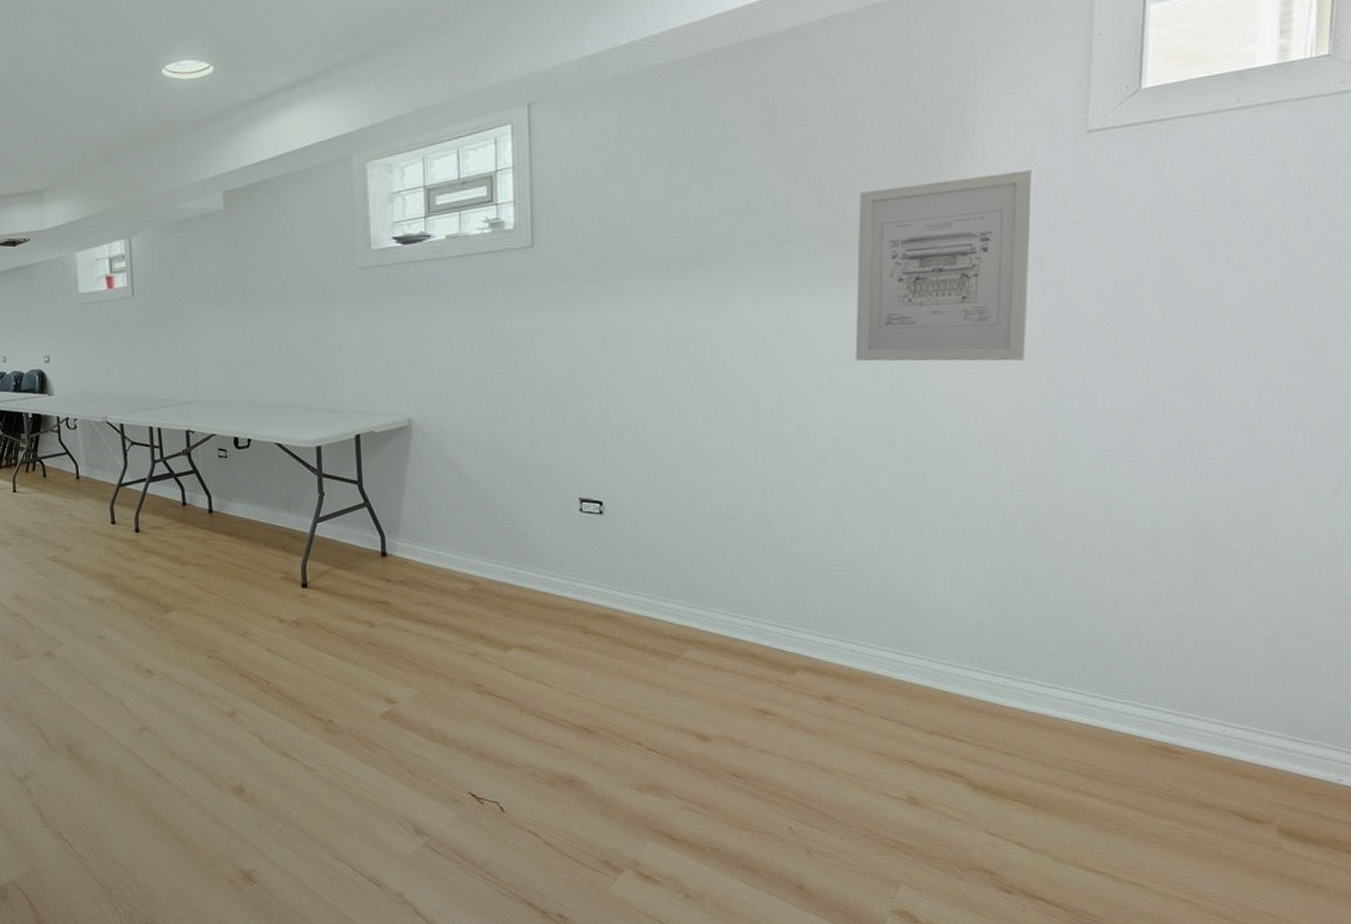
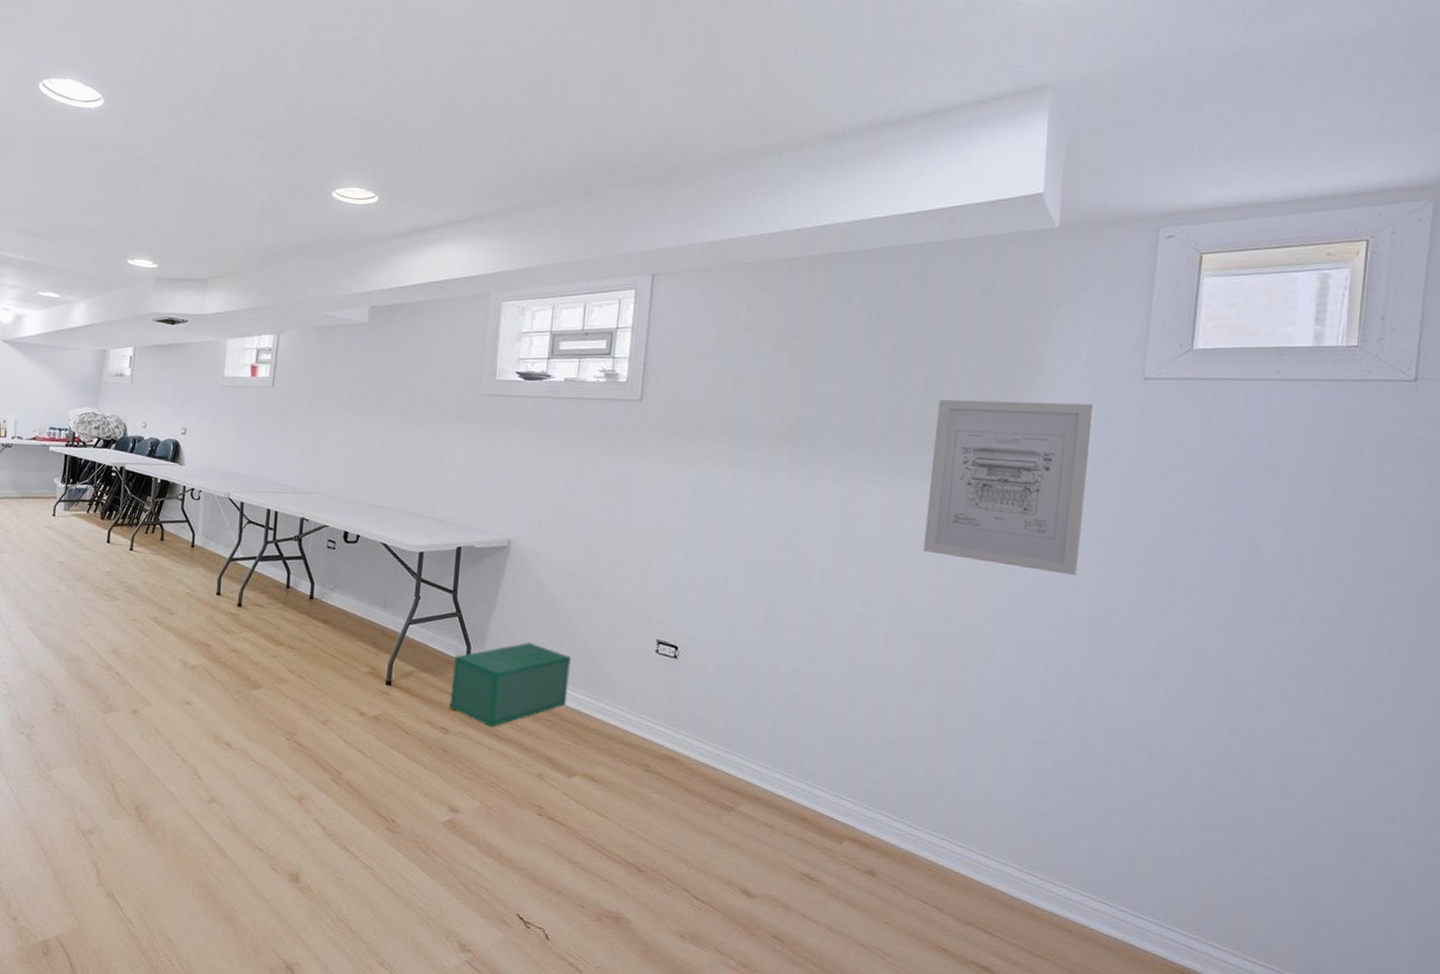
storage bin: none [370,521,493,614] -> present [449,642,572,728]

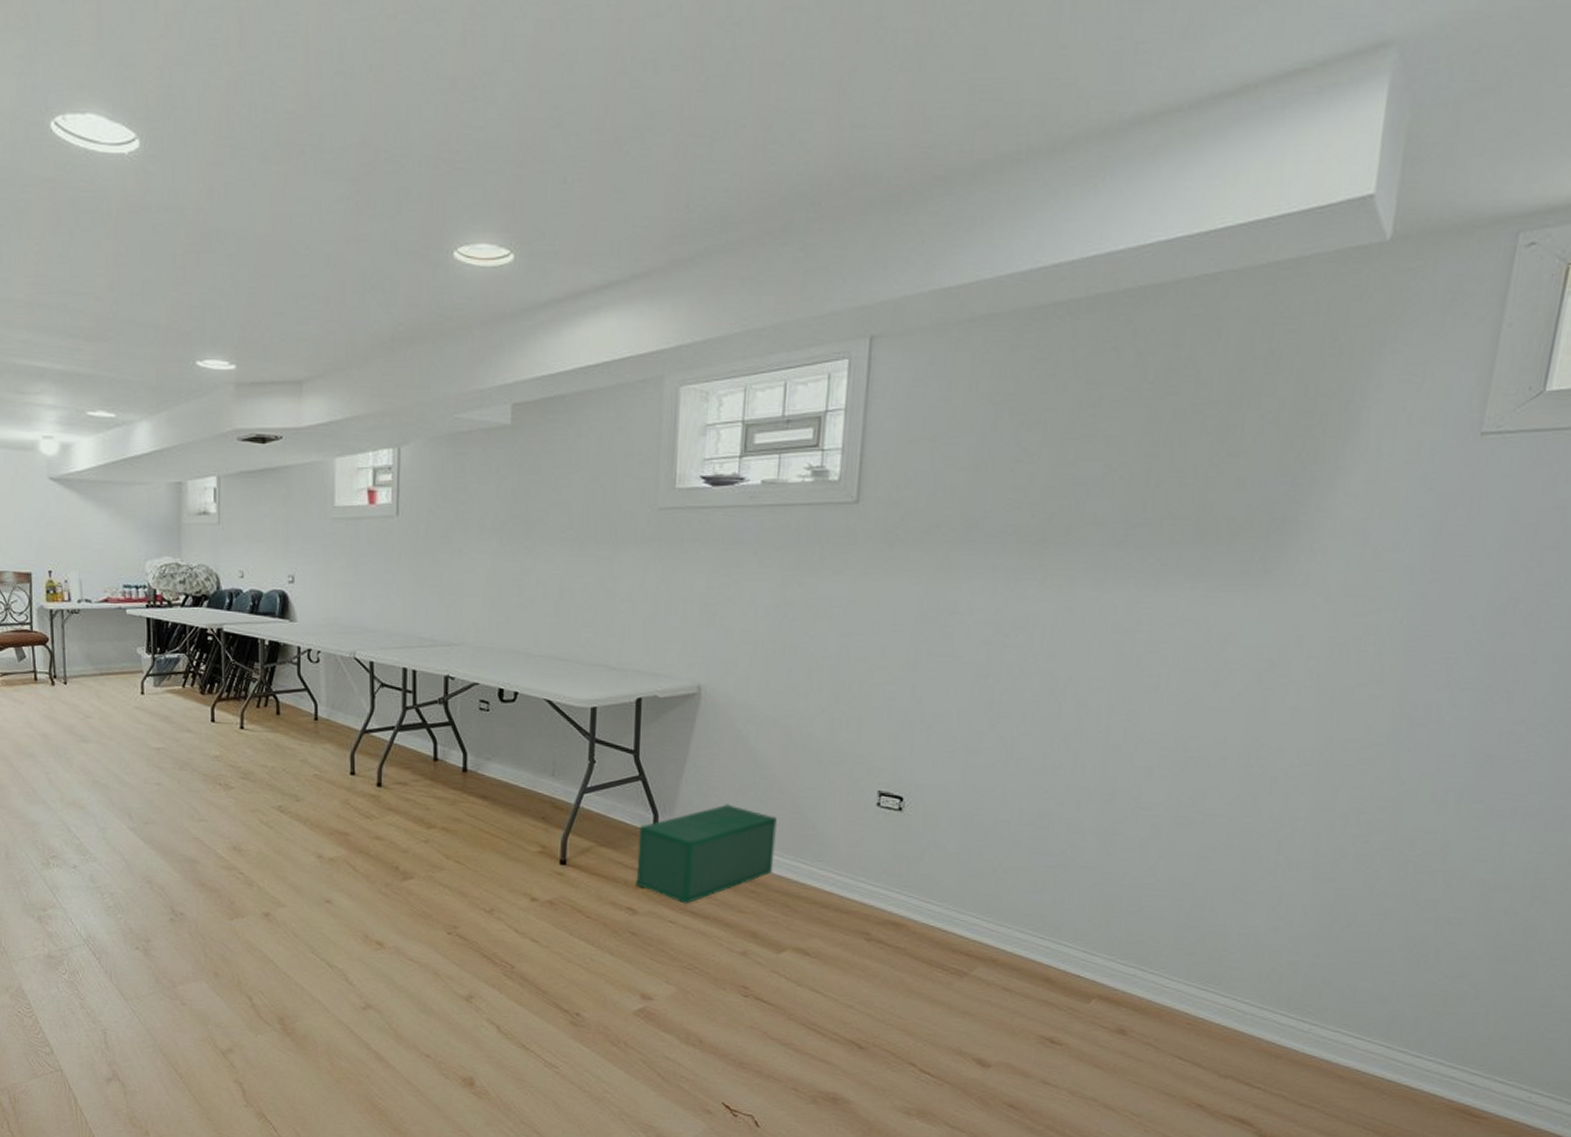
wall art: present [923,399,1095,575] -> none [1198,470,1418,682]

